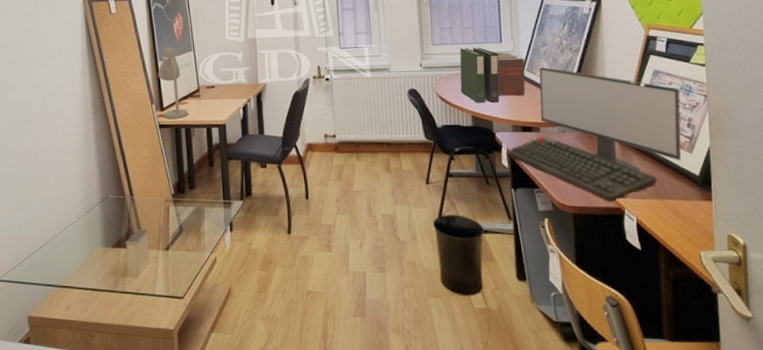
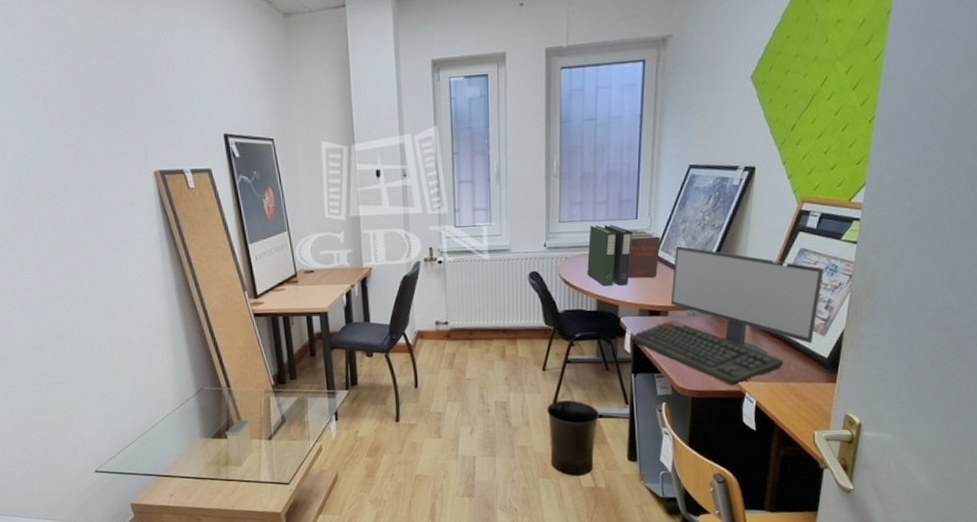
desk lamp: present [158,47,189,120] -> none [248,227,286,308]

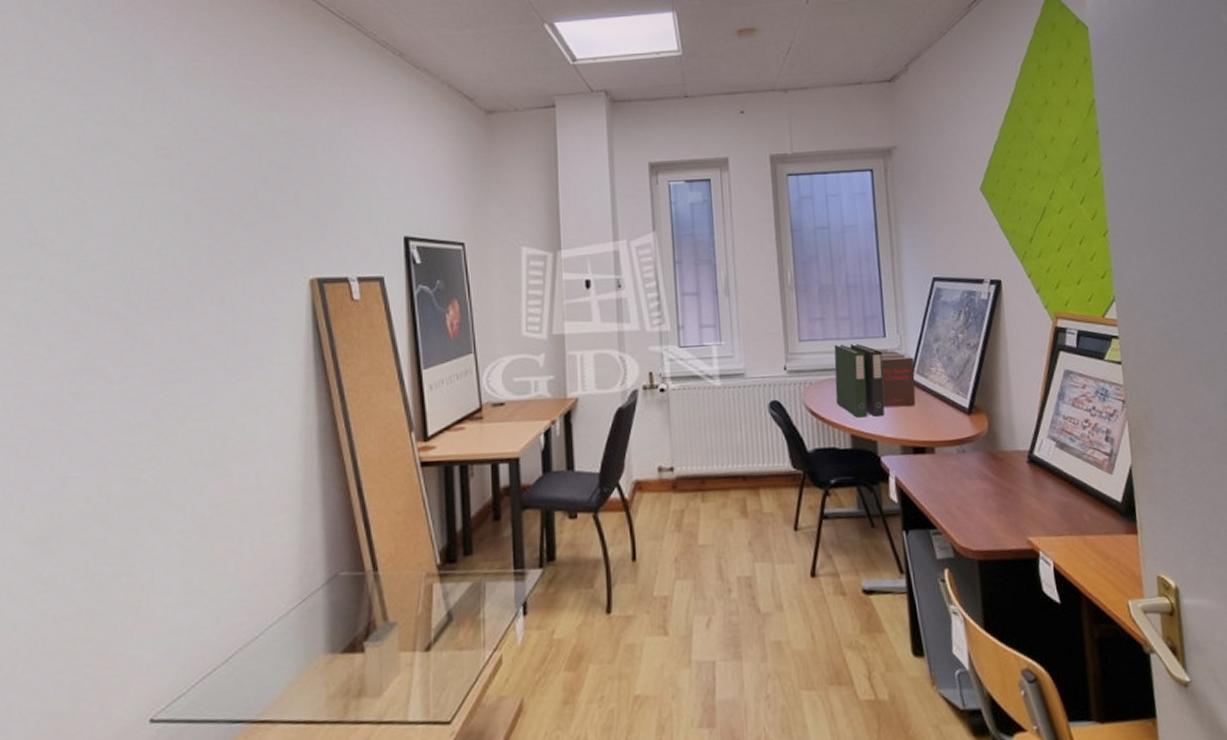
waste bin: present [547,400,600,476] -> none [804,570,871,684]
computer keyboard: present [631,321,784,385] -> none [896,459,1075,542]
computer monitor: present [670,245,825,354] -> none [931,367,1101,499]

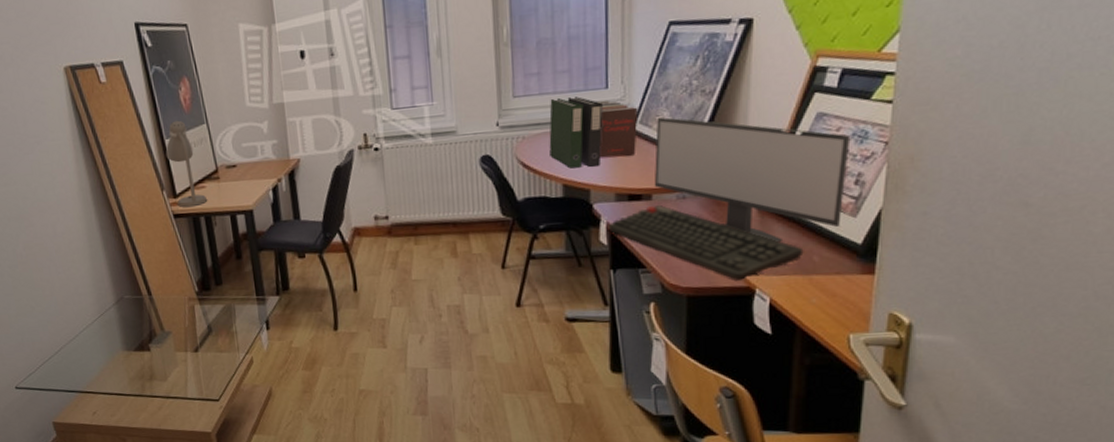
desk lamp: none [421,348,466,454] -> present [165,120,208,208]
computer keyboard: none [896,459,1075,542] -> present [608,205,804,280]
computer monitor: none [931,367,1101,499] -> present [654,117,851,242]

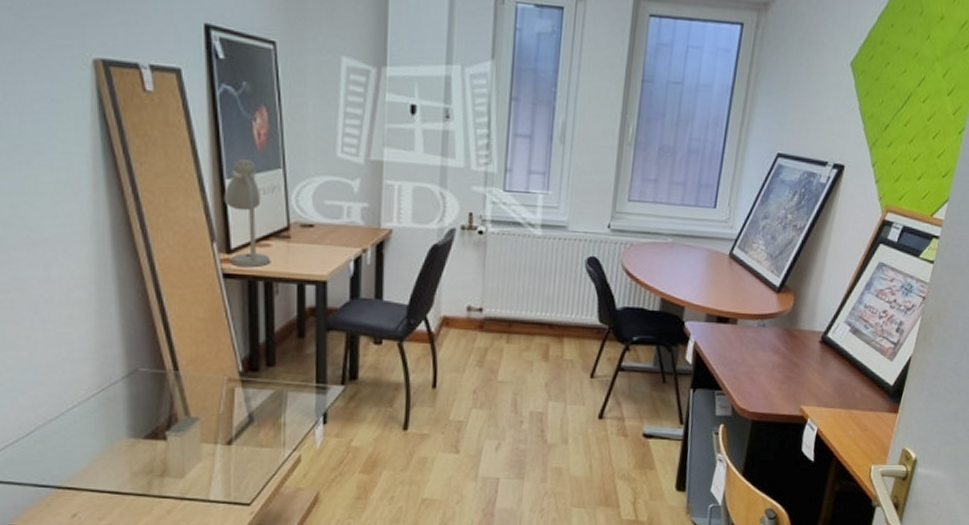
binder: present [549,96,603,169] -> none [653,208,709,284]
books: present [598,101,638,158] -> none [697,220,739,278]
computer keyboard: present [608,205,804,280] -> none [695,330,850,409]
computer monitor: present [654,117,851,242] -> none [740,244,900,376]

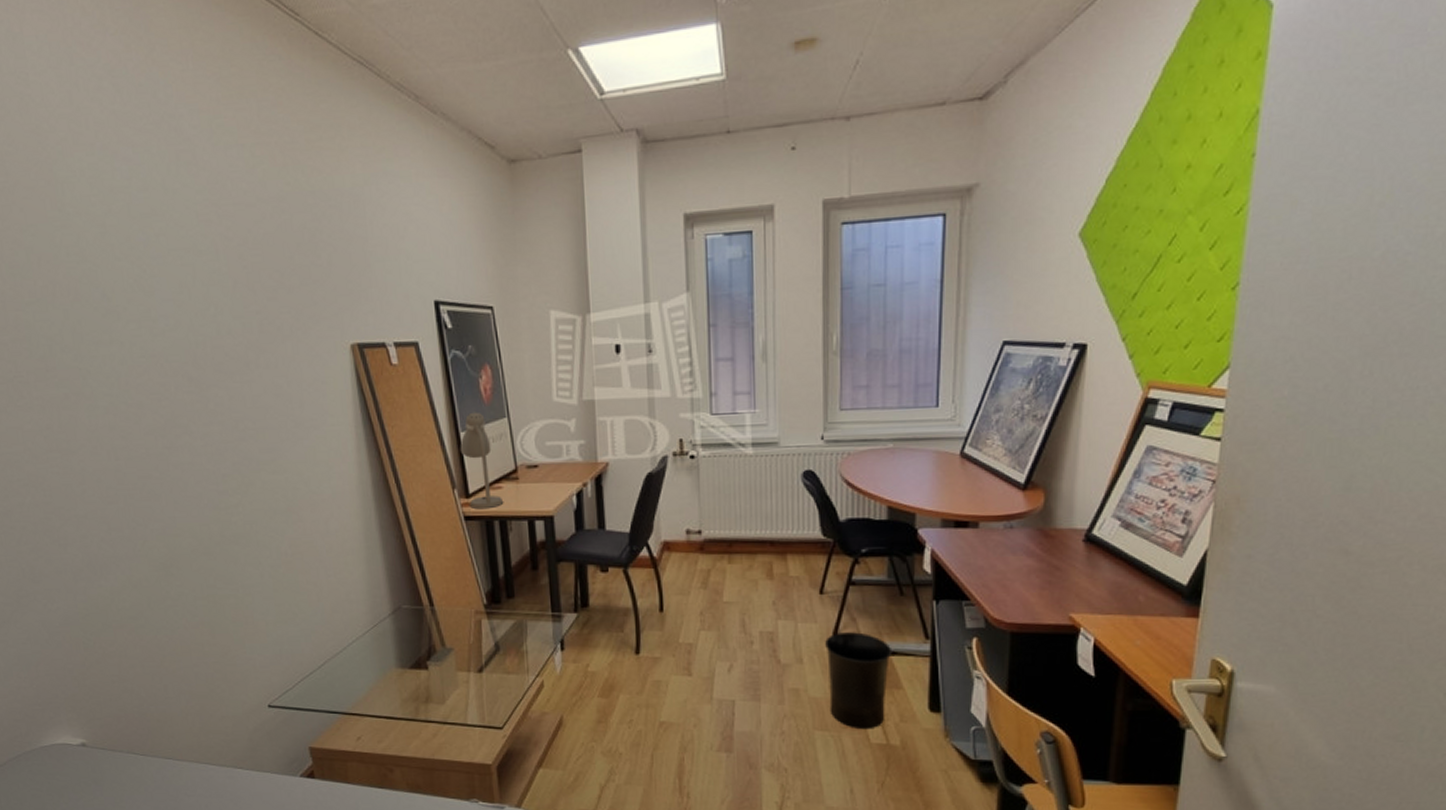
waste bin: none [588,415,650,506] -> present [825,632,893,728]

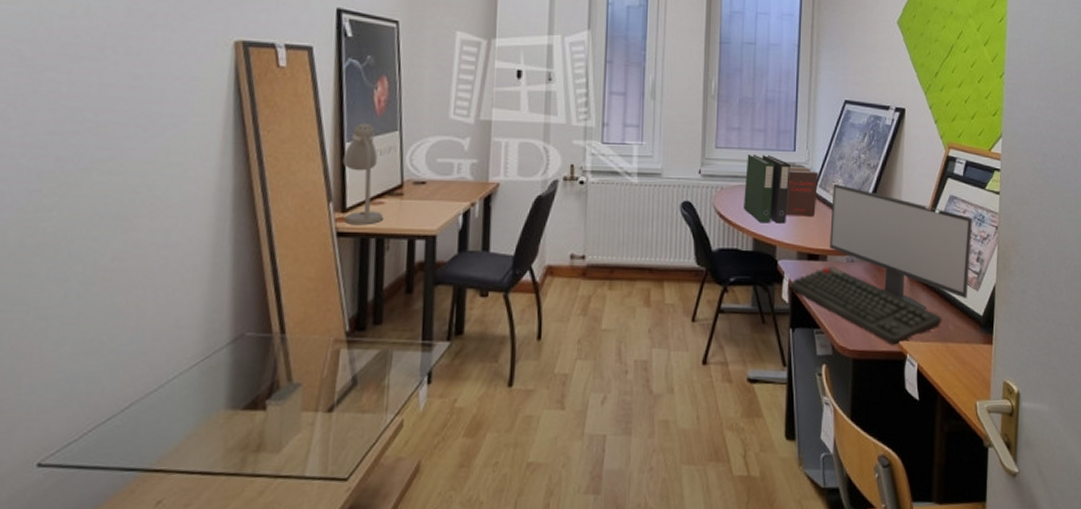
waste bin: present [825,632,893,728] -> none [695,360,755,461]
binder: none [875,413,932,490] -> present [744,153,790,223]
books: none [926,420,968,481] -> present [785,163,819,216]
computer keyboard: none [932,534,1130,618] -> present [789,267,942,345]
computer monitor: none [981,440,1179,578] -> present [829,183,973,309]

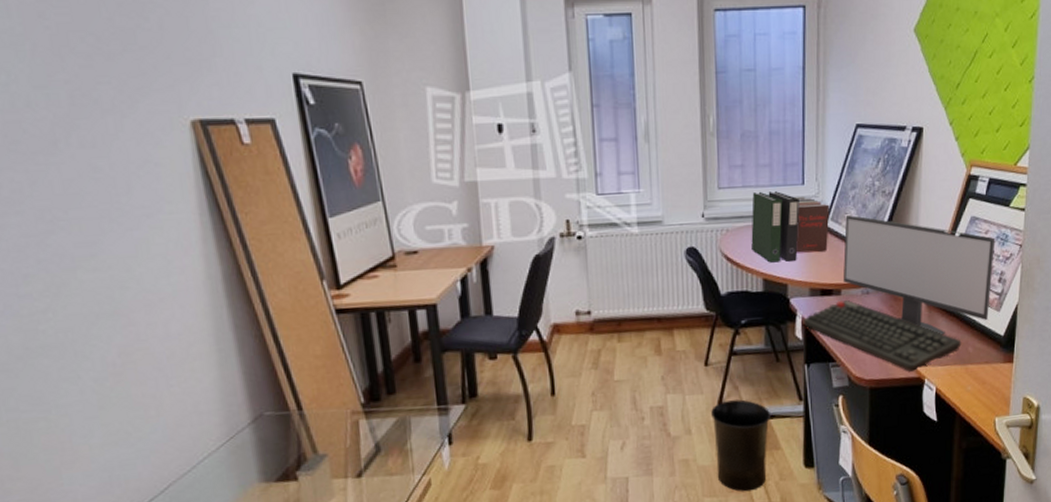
desk lamp: present [342,122,384,226] -> none [328,195,381,302]
waste bin: none [695,360,755,461] -> present [711,399,771,491]

